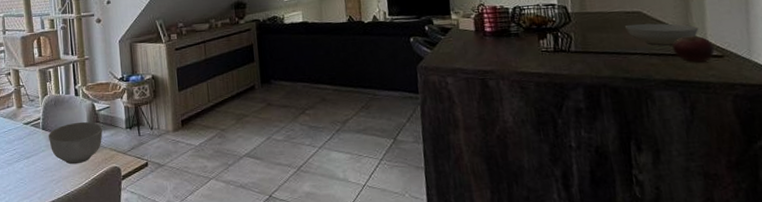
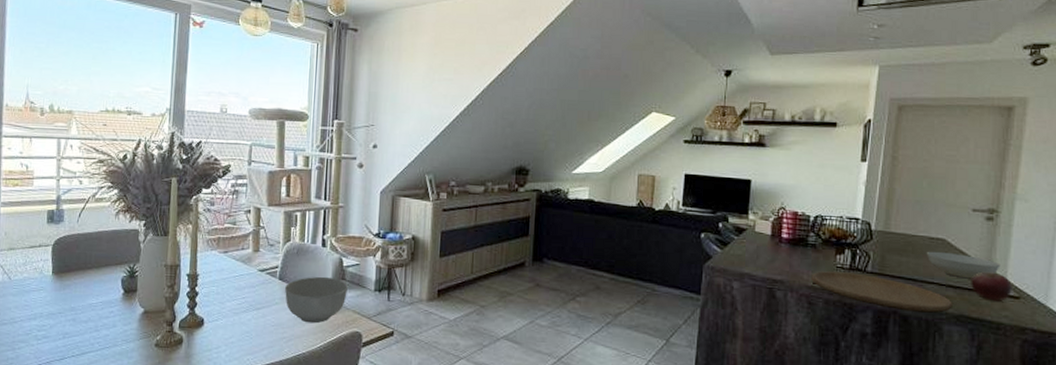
cutting board: none [519,54,659,83] -> present [811,271,952,313]

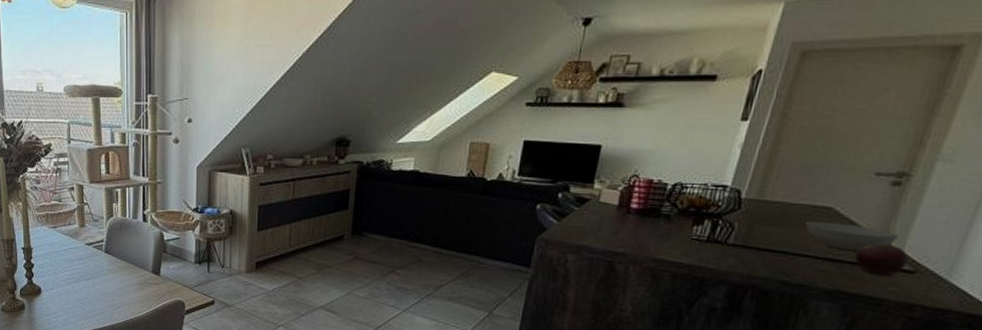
bowl: present [284,276,348,324] -> none [110,249,169,293]
cutting board: present [811,271,952,313] -> none [659,243,827,288]

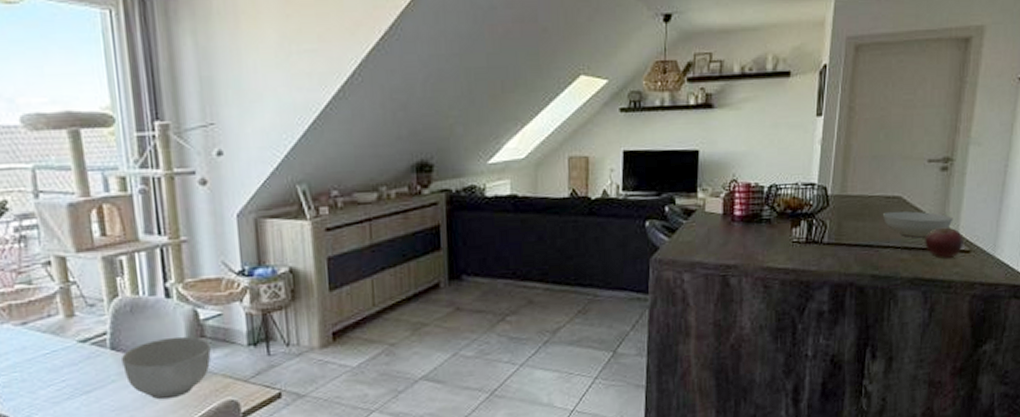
bowl: none [110,249,169,293] -> present [120,336,211,400]

